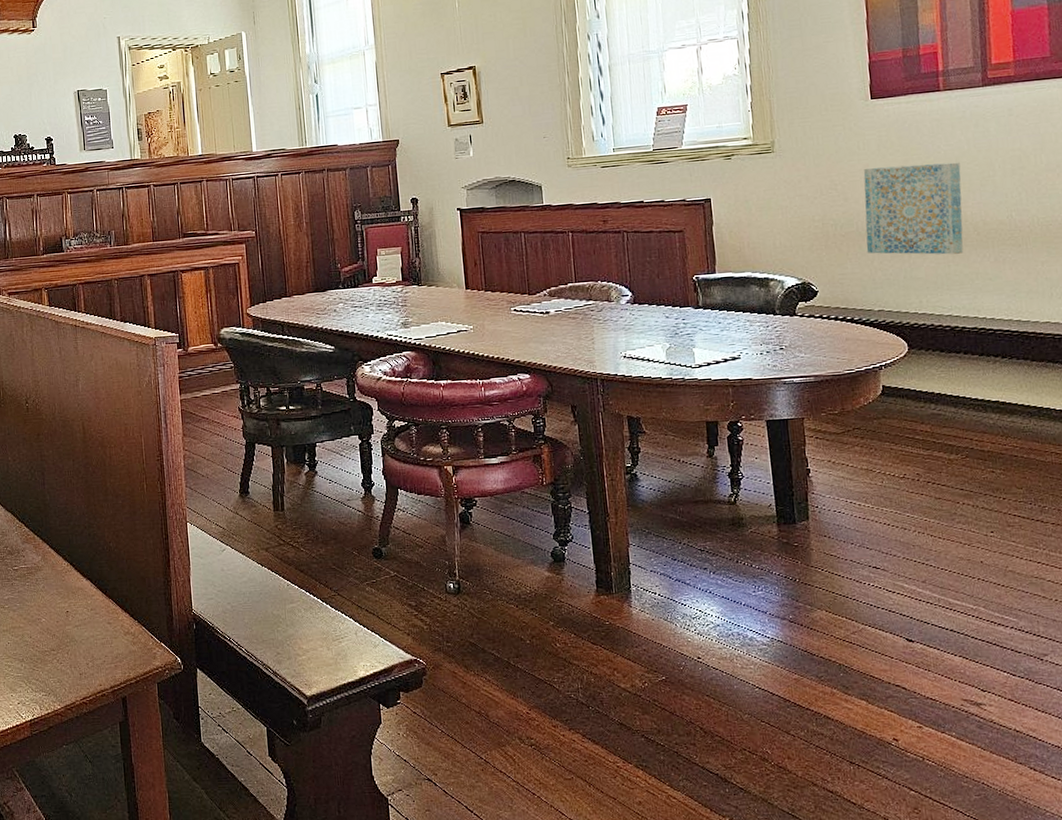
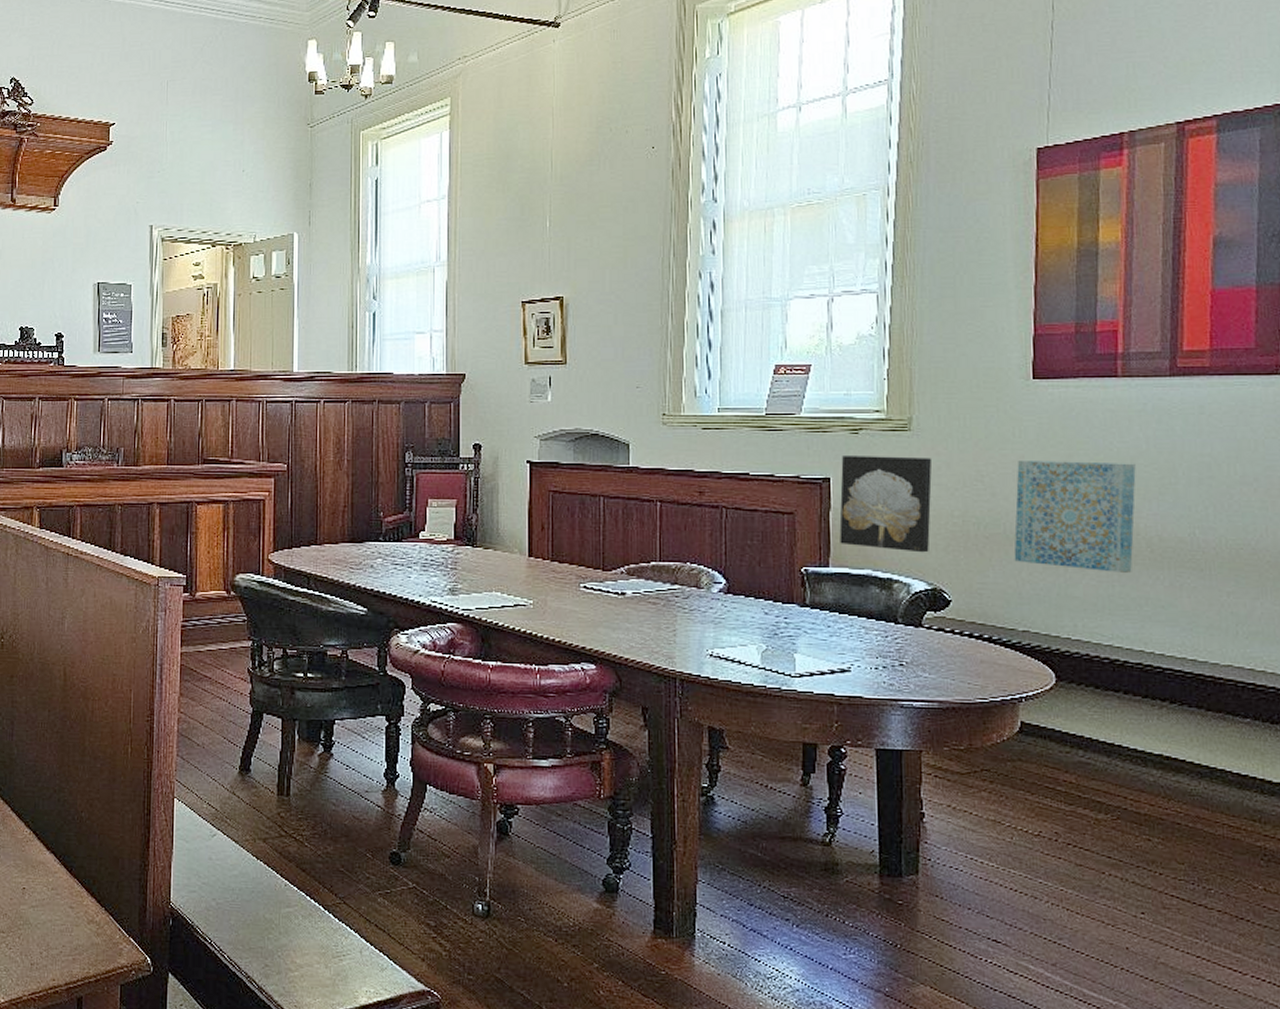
wall art: none [719,173,797,254] -> present [839,454,933,553]

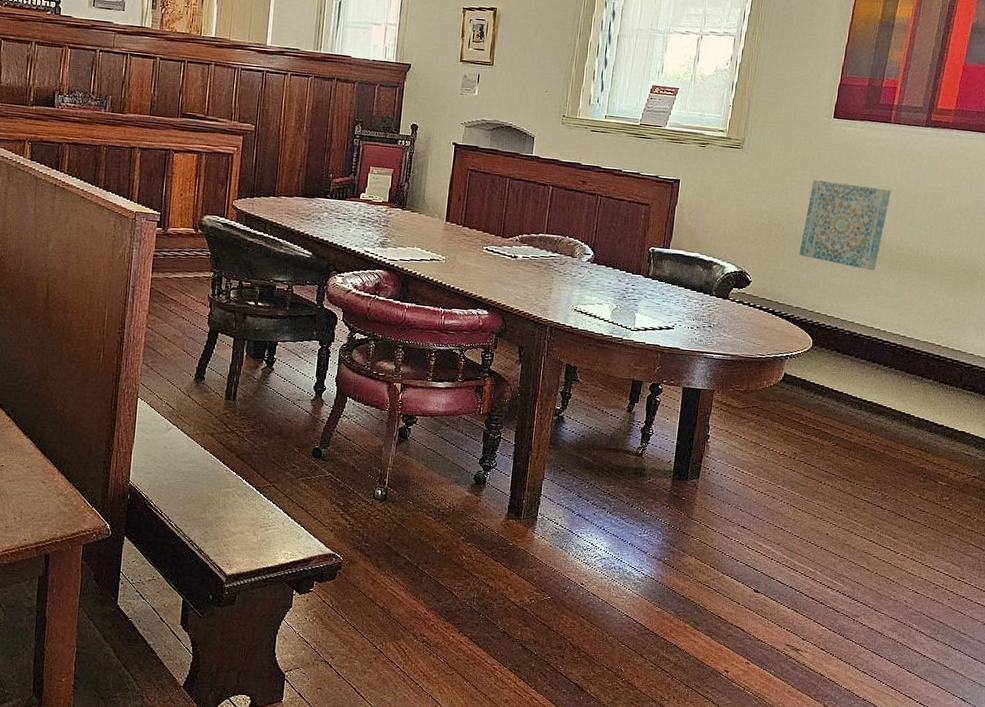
wall art: present [839,454,933,553] -> none [680,163,755,244]

